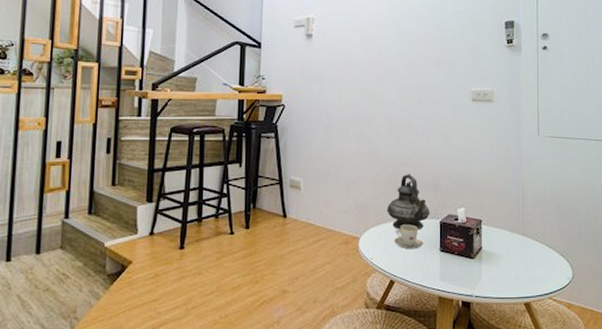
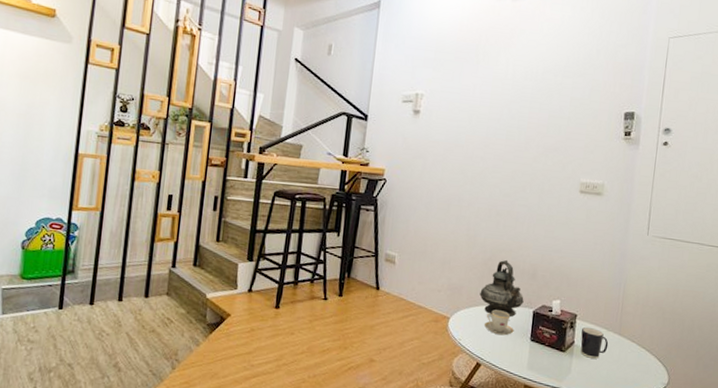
mug: none [487,232,514,262] -> present [580,327,609,359]

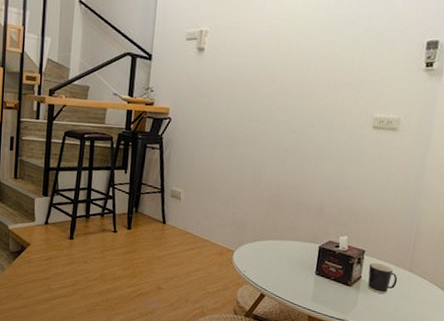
teapot: present [480,259,524,318] -> none [264,196,310,252]
teacup: present [484,309,514,336] -> none [268,244,299,269]

